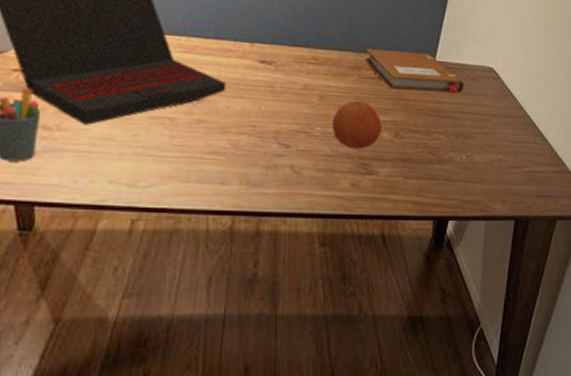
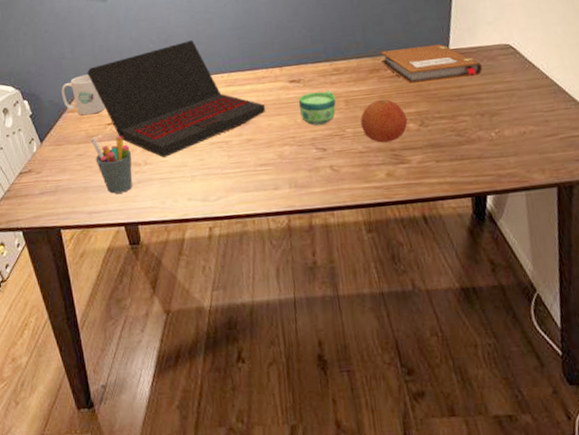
cup: none [265,78,310,119] -> present [298,91,336,126]

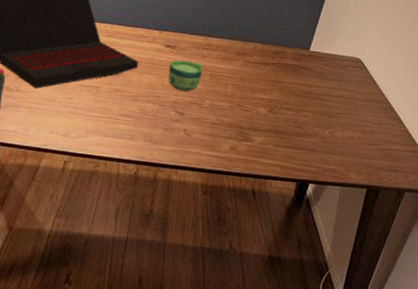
fruit: present [360,99,408,143] -> none [219,81,260,120]
notebook: present [380,44,483,85] -> none [250,38,334,80]

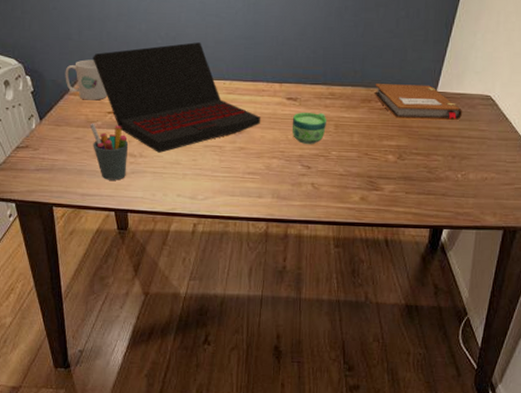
notebook: none [250,38,334,80] -> present [374,84,463,121]

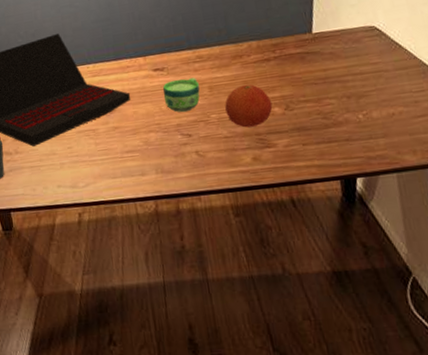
fruit: none [346,129,388,169] -> present [225,84,273,128]
notebook: present [374,84,463,121] -> none [243,28,348,70]

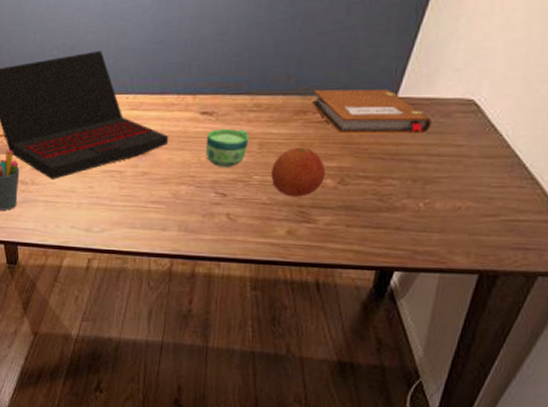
notebook: none [243,28,348,70] -> present [312,89,433,134]

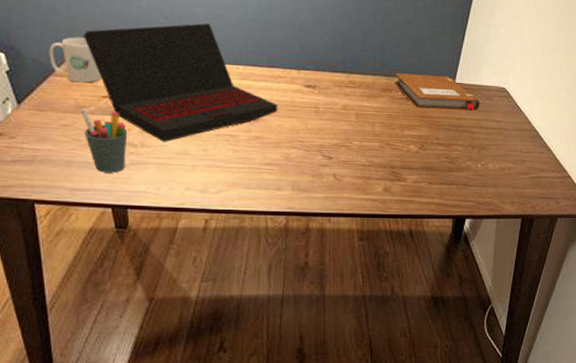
cup: present [205,128,250,168] -> none [311,100,348,135]
fruit: present [271,148,326,197] -> none [368,119,410,160]

